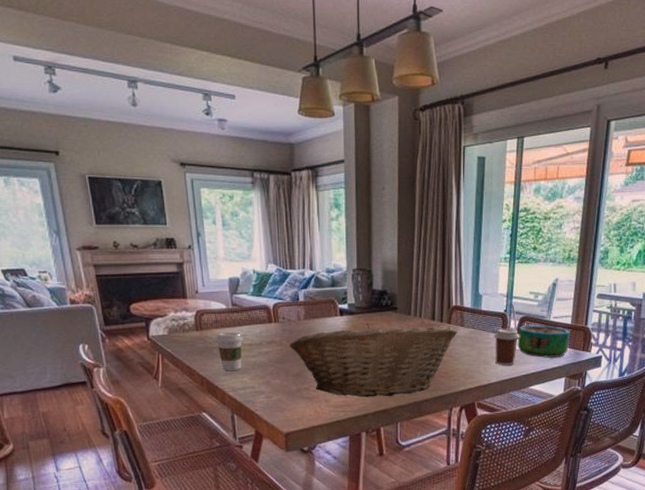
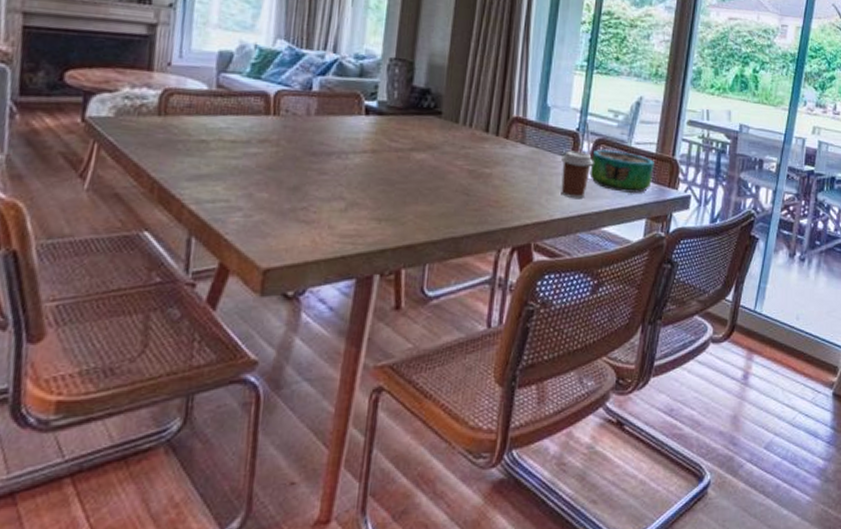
coffee cup: present [215,332,244,371] -> none [182,121,226,176]
fruit basket: present [289,323,458,398] -> none [289,127,517,228]

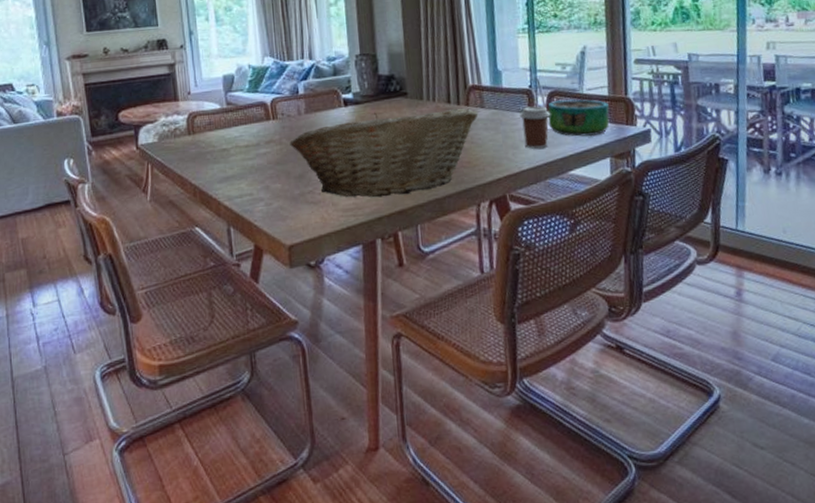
fruit basket: none [289,127,517,228] -> present [290,108,478,198]

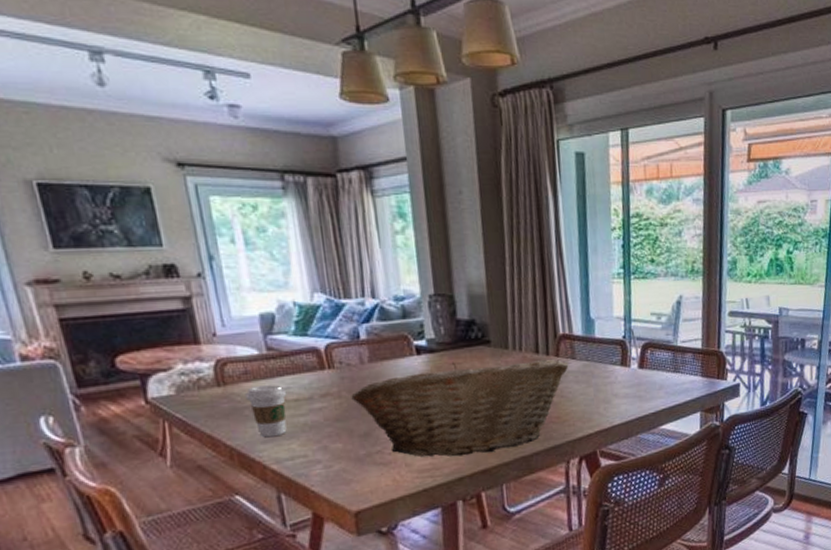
coffee cup: none [208,133,240,178] -> present [245,385,287,438]
coffee cup: present [520,106,551,149] -> none [613,358,645,403]
decorative bowl: present [547,99,610,137] -> none [641,352,702,391]

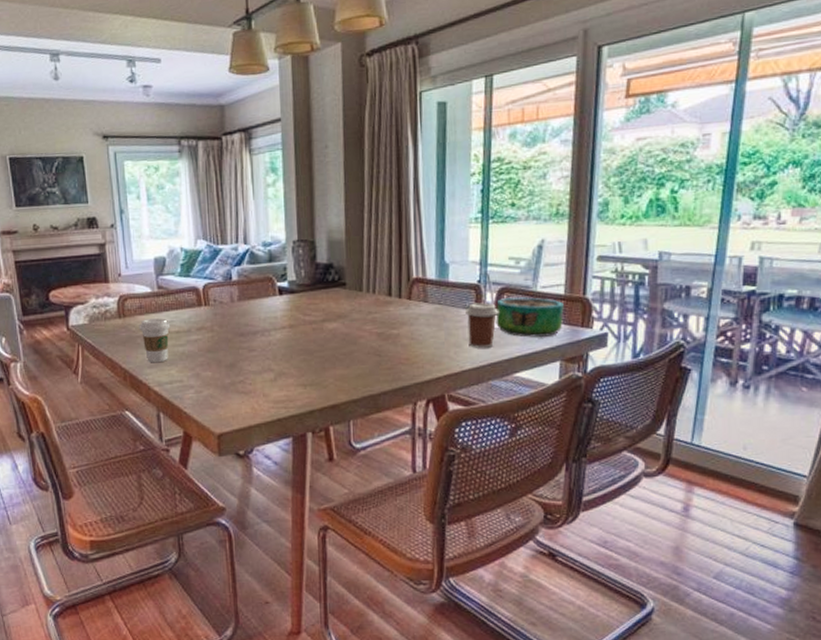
fruit basket: present [351,358,569,457] -> none [221,301,421,391]
coffee cup: none [613,358,645,403] -> present [465,302,500,348]
decorative bowl: none [641,352,702,391] -> present [495,297,564,337]

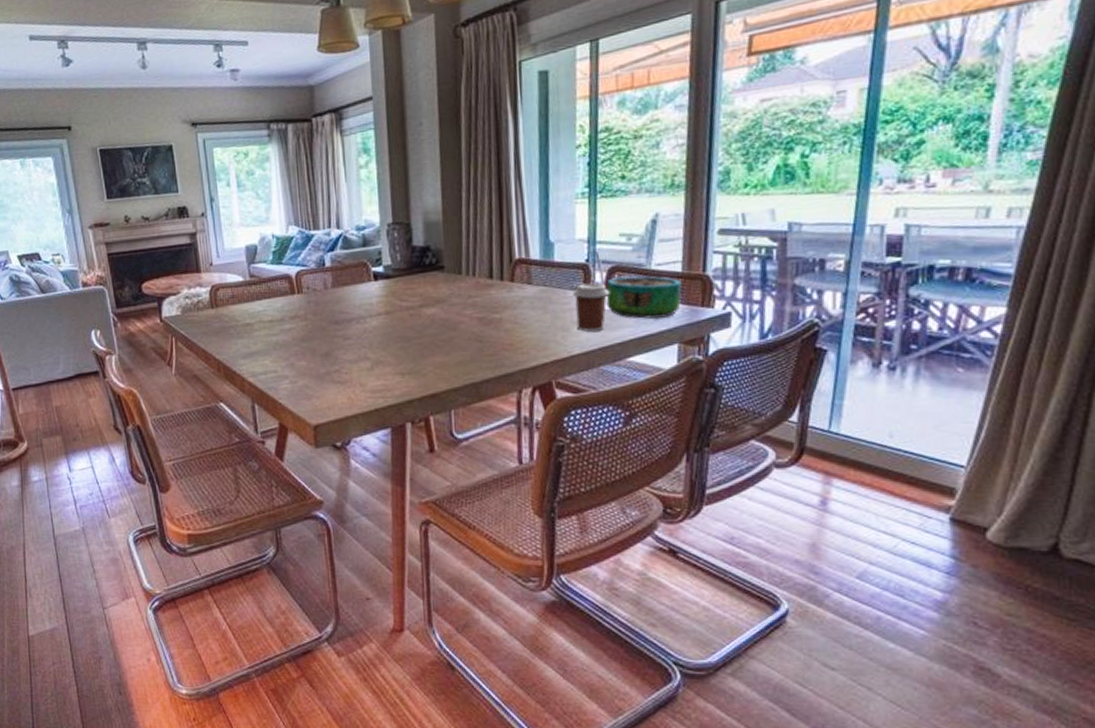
coffee cup: present [139,318,171,363] -> none [231,307,264,354]

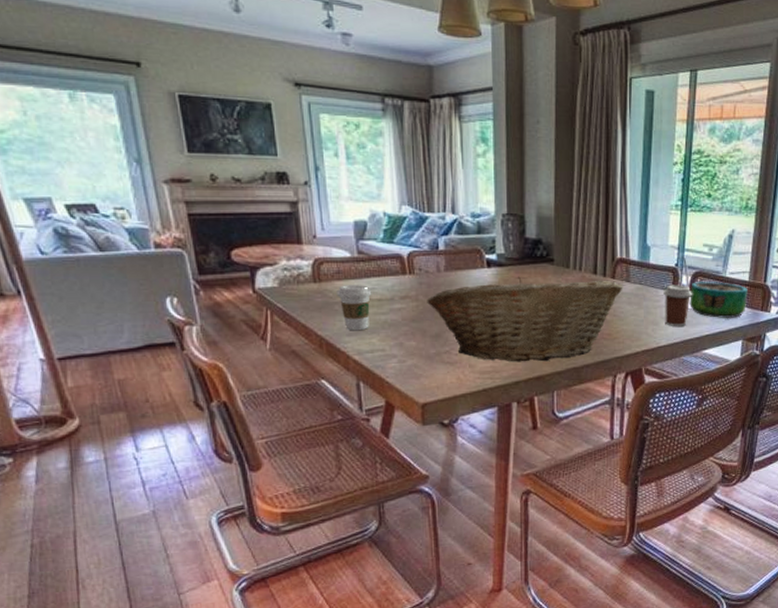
coffee cup: none [231,307,264,354] -> present [336,285,372,331]
fruit basket: none [315,284,524,379] -> present [427,276,623,362]

